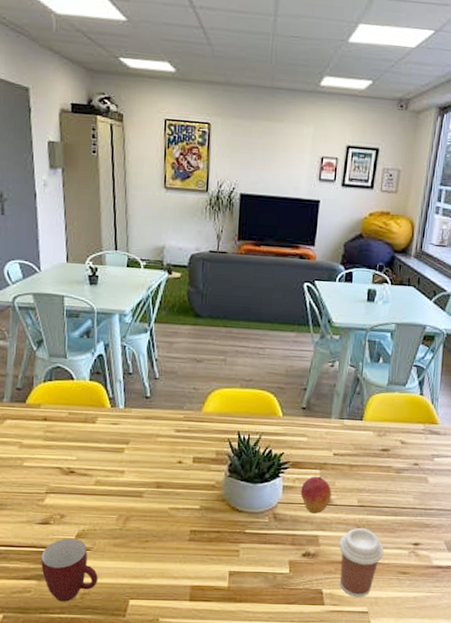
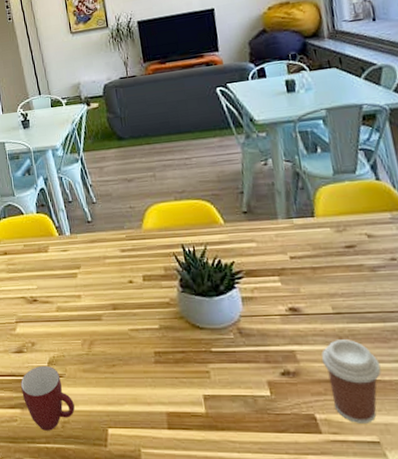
fruit: present [301,476,332,514] -> none [262,283,300,326]

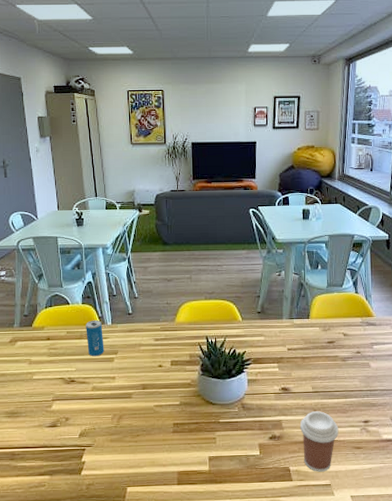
mug: present [21,365,75,431] -> none [52,437,100,493]
beverage can: none [43,230,66,273] -> present [86,320,104,357]

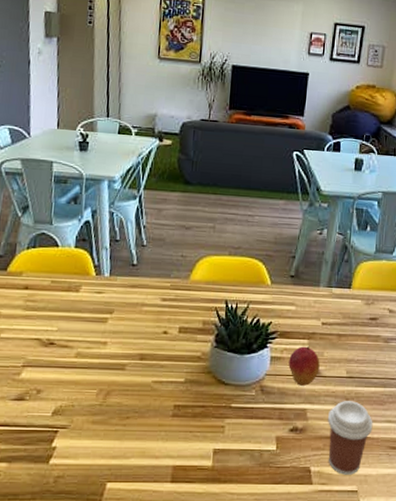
beverage can: present [86,320,104,357] -> none [75,269,98,315]
fruit: none [263,369,289,401] -> present [288,346,320,386]

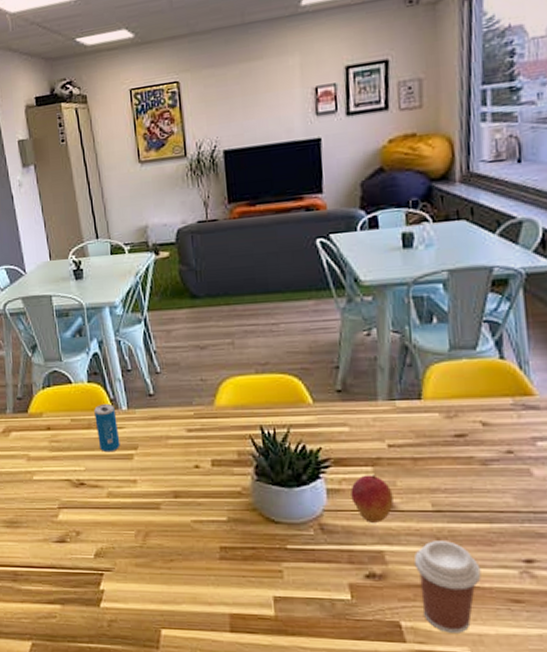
beverage can: none [75,269,98,315] -> present [94,403,120,453]

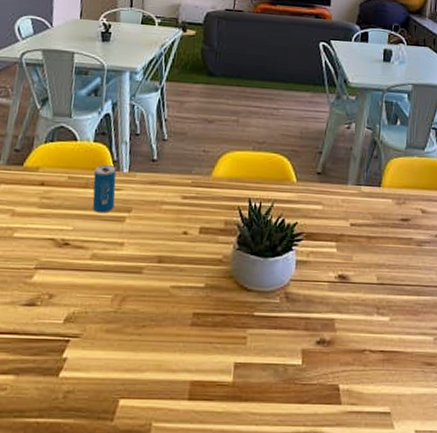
fruit: present [351,475,394,523] -> none [315,249,349,293]
coffee cup: present [413,541,482,633] -> none [356,310,407,394]

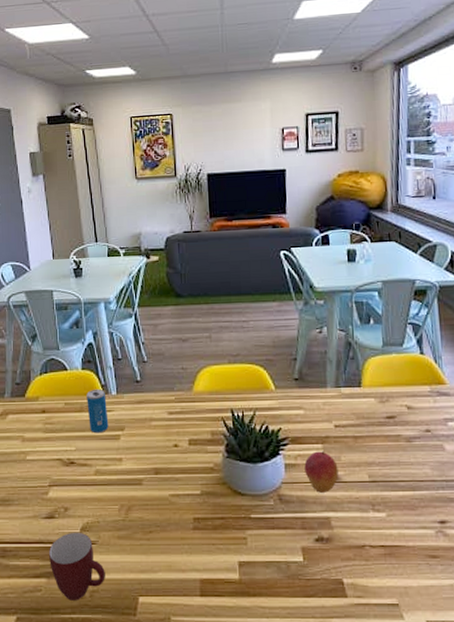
mug: none [21,322,86,402] -> present [49,532,105,600]
fruit: none [315,249,349,293] -> present [304,451,339,493]

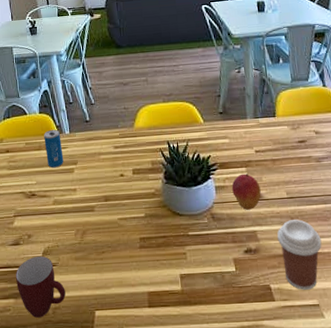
coffee cup: none [354,507,407,587] -> present [277,219,322,290]

